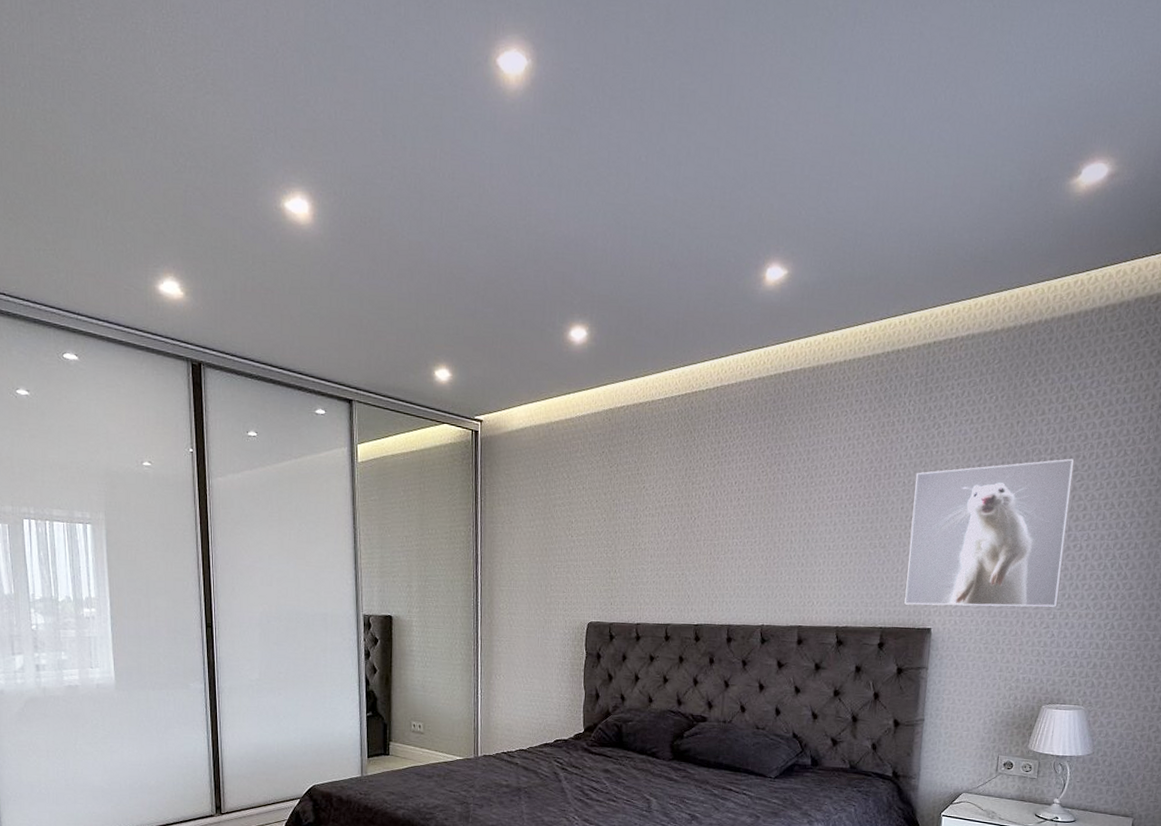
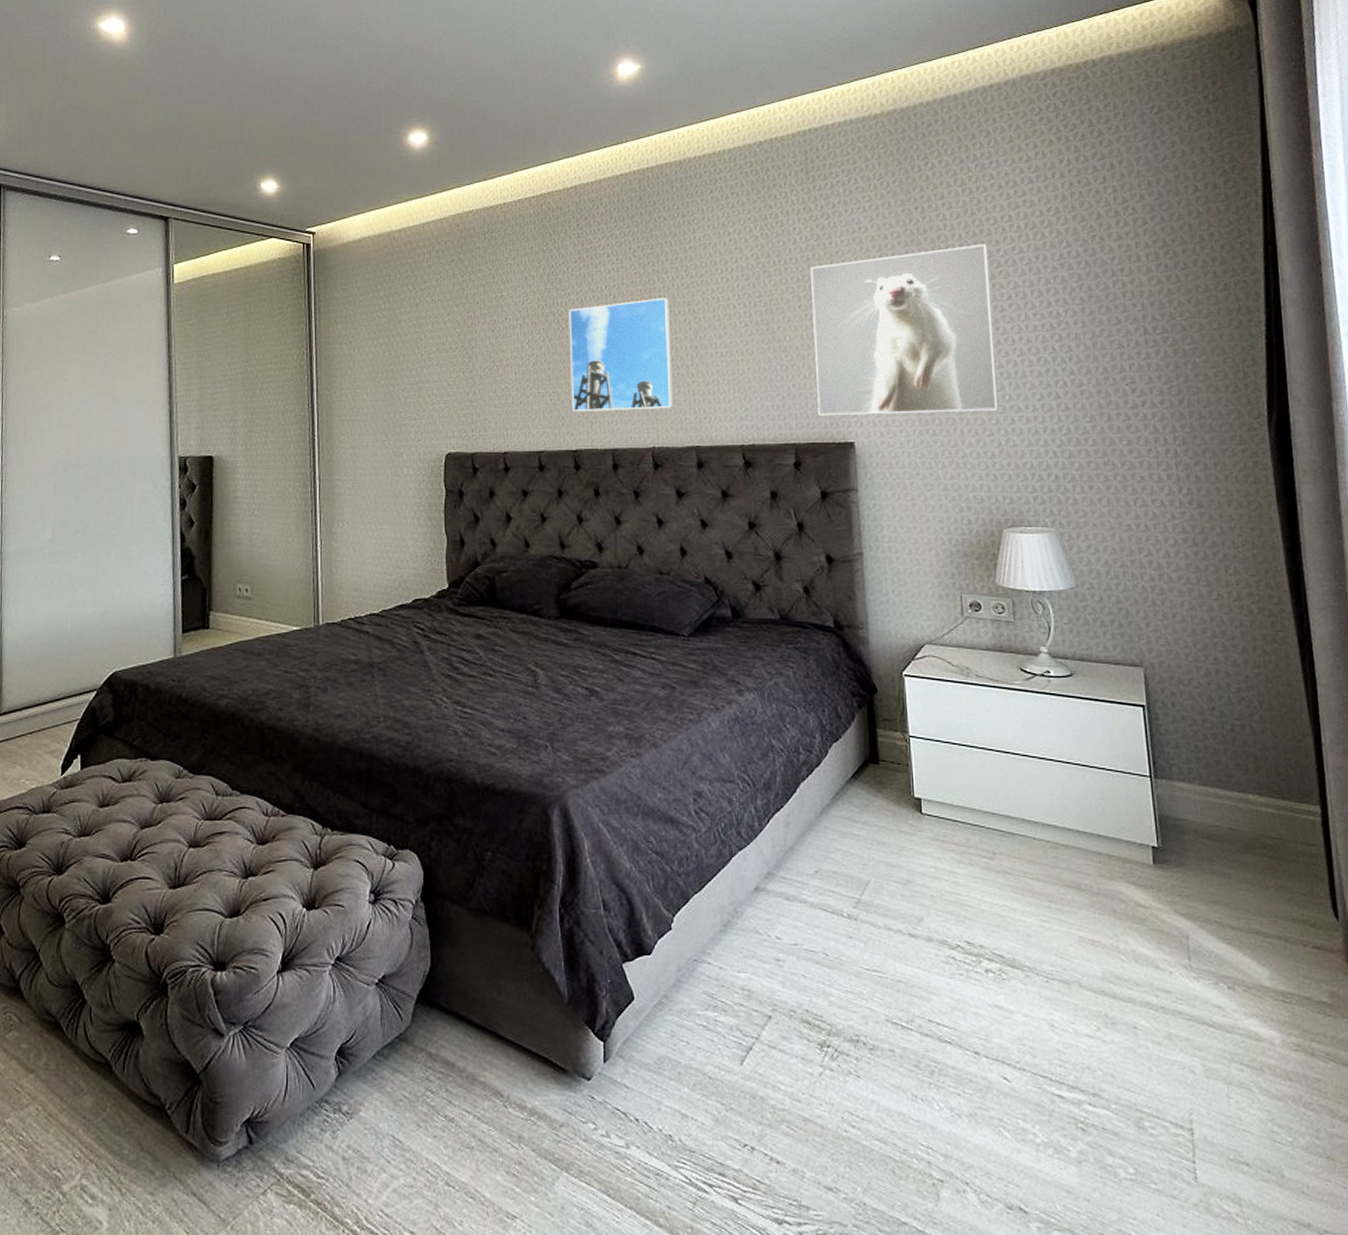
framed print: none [697,495,790,593] -> present [569,298,674,412]

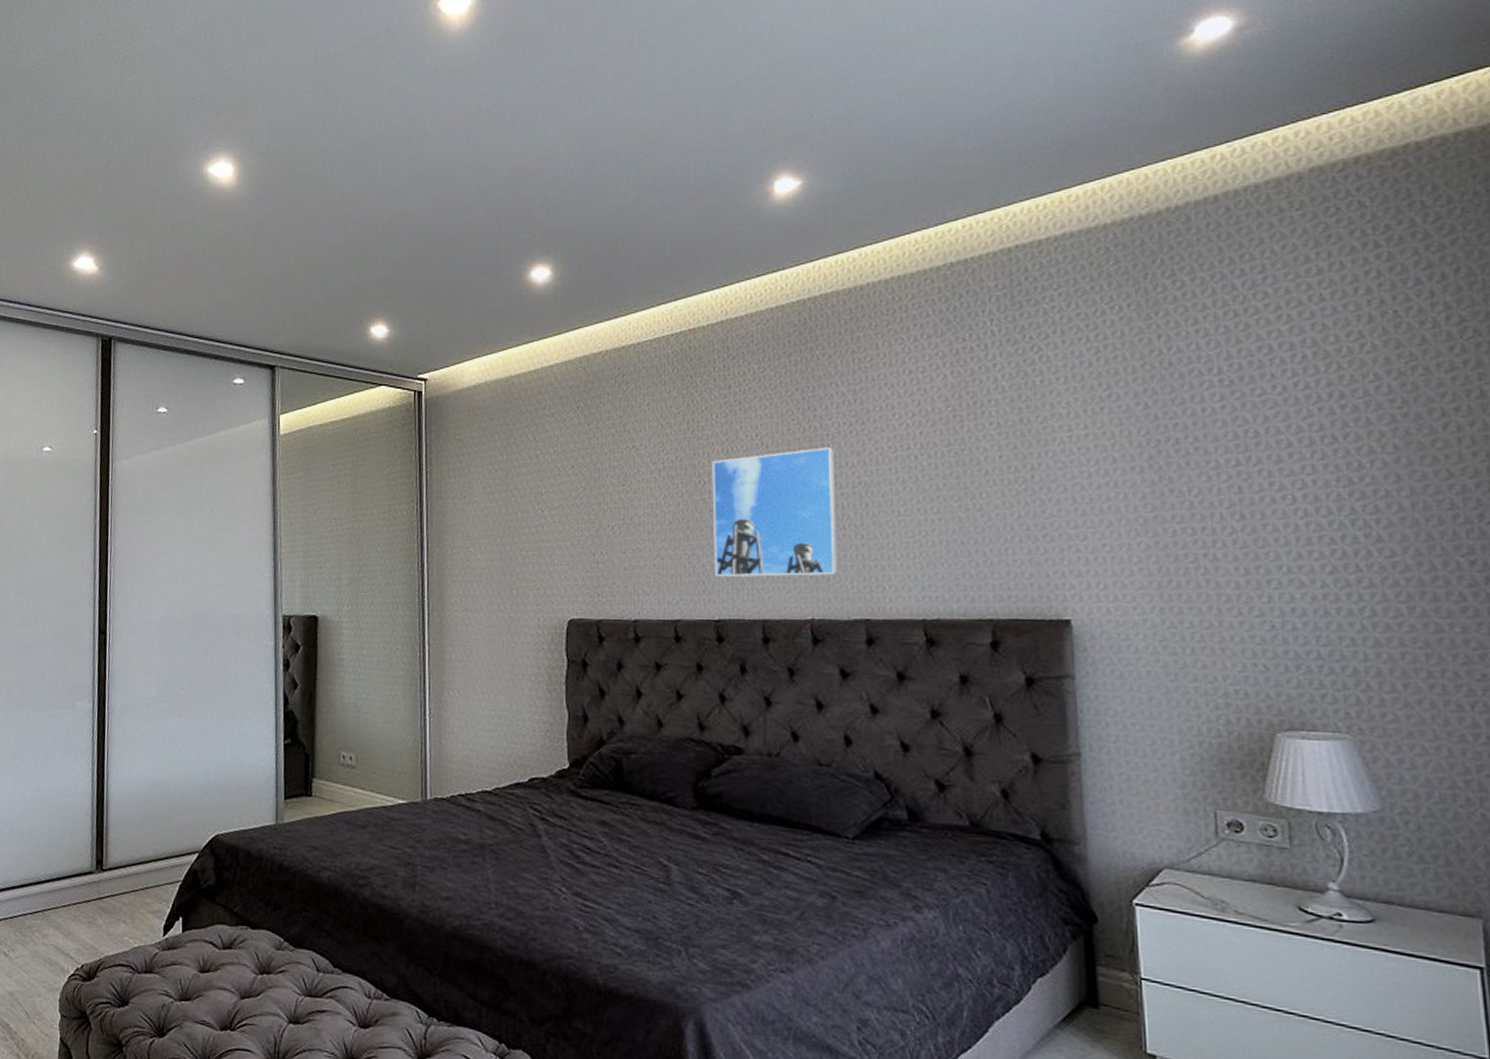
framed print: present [810,244,999,416] -> none [1014,378,1272,588]

